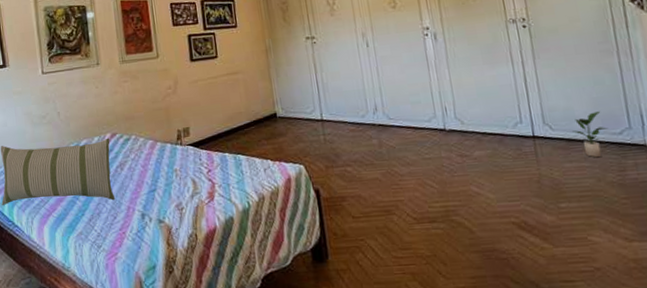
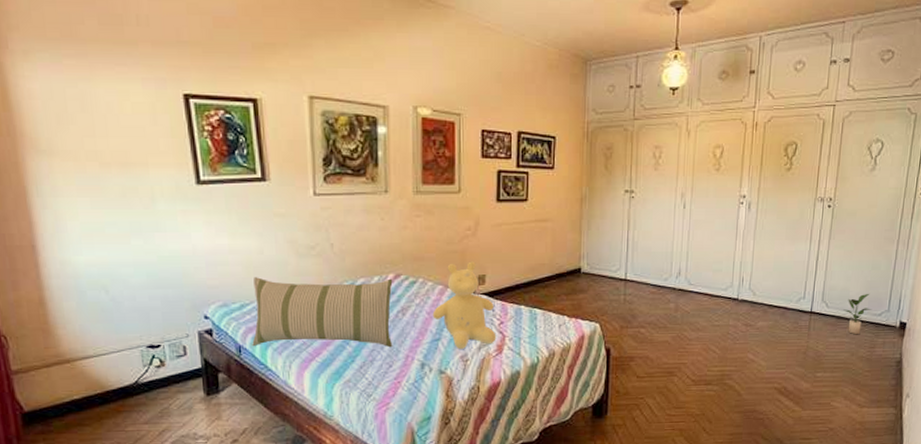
teddy bear: none [146,116,207,199] -> present [432,261,496,350]

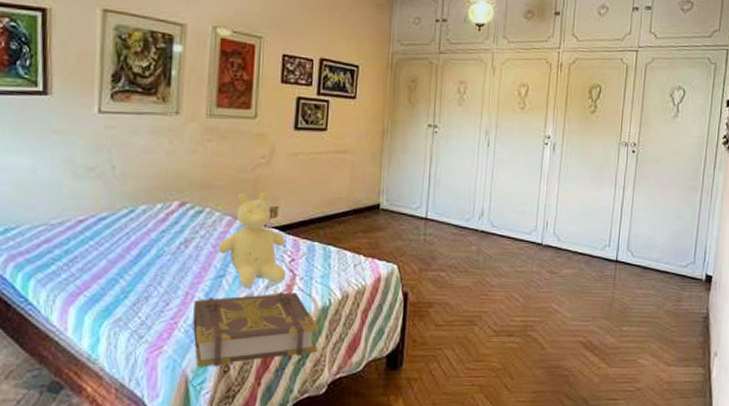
pillow: present [252,277,393,347] -> none [13,199,177,282]
book: none [414,352,529,420] -> present [193,292,320,367]
potted plant: present [843,294,872,335] -> none [649,244,678,287]

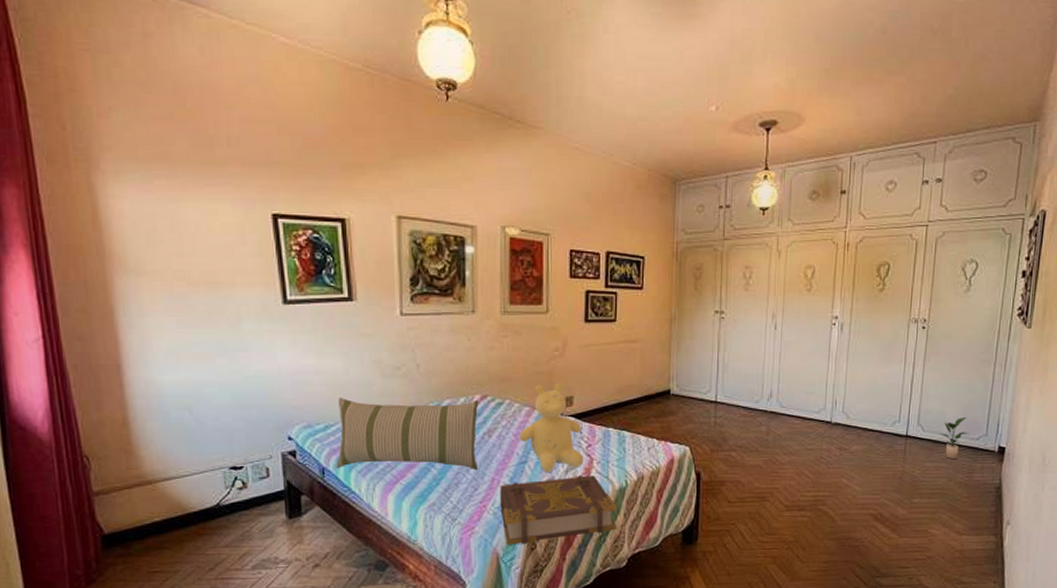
pillow: none [13,199,177,282] -> present [336,398,479,469]
potted plant: none [649,244,678,287] -> present [940,418,970,460]

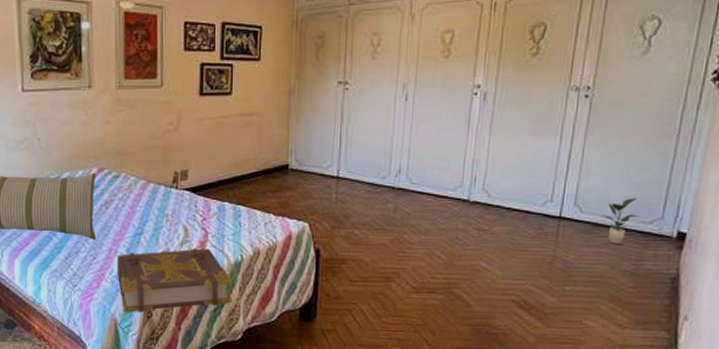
teddy bear: present [519,382,584,473] -> none [135,156,199,245]

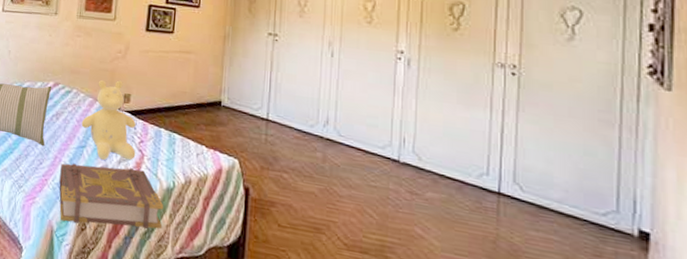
teddy bear: none [135,156,199,245] -> present [81,79,136,161]
potted plant: present [602,198,641,245] -> none [546,184,591,235]

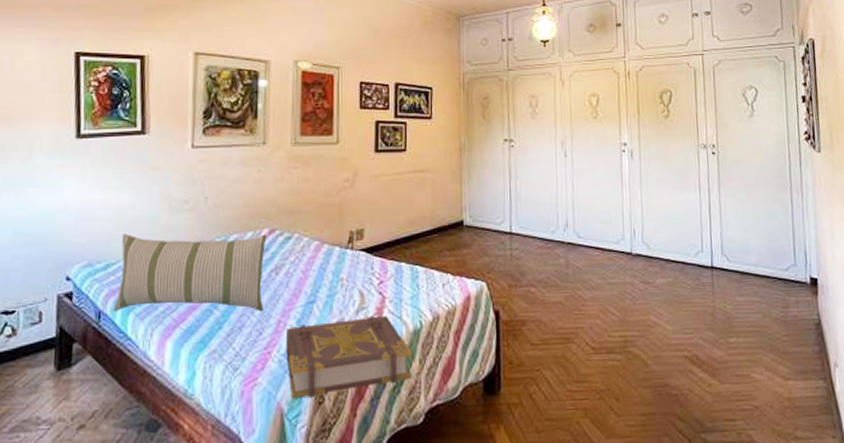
teddy bear: present [81,79,136,161] -> none [308,214,376,314]

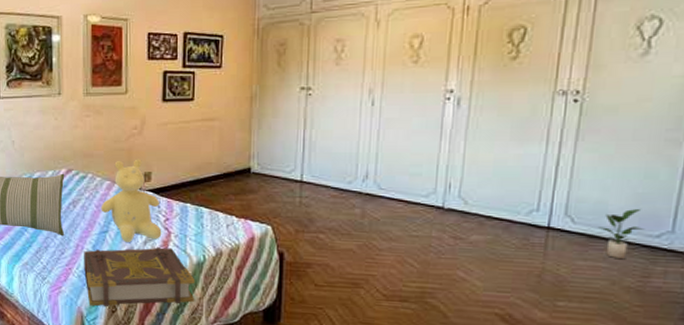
teddy bear: none [308,214,376,314] -> present [101,159,162,243]
potted plant: none [746,246,778,293] -> present [598,209,645,260]

